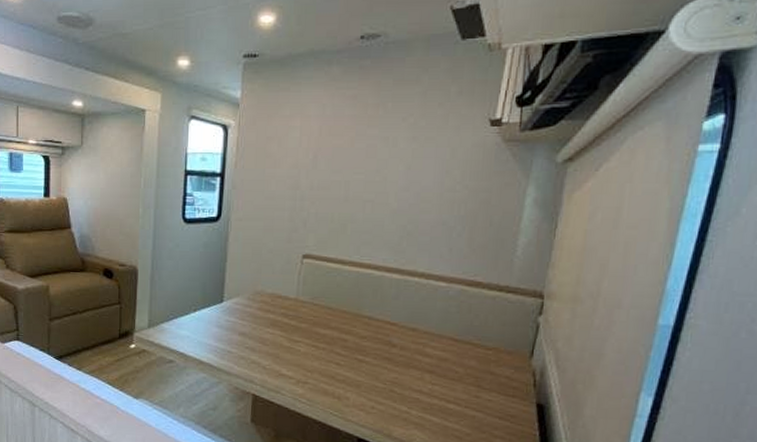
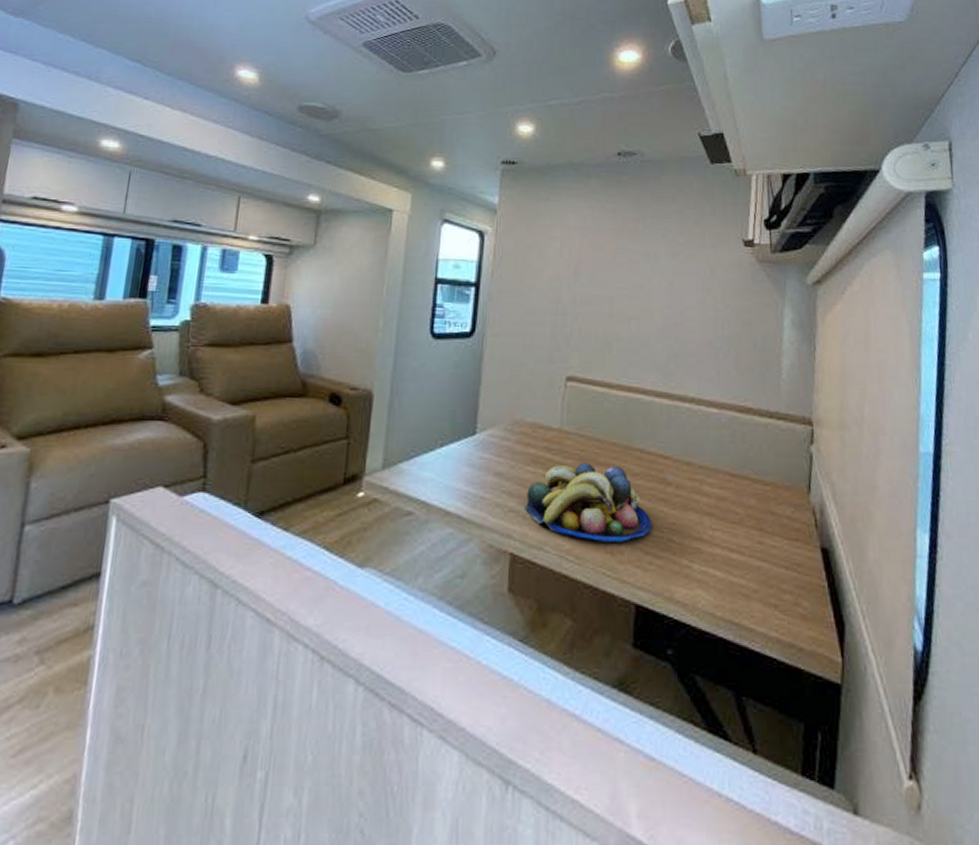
fruit bowl: none [265,327,376,390] -> present [525,463,652,542]

